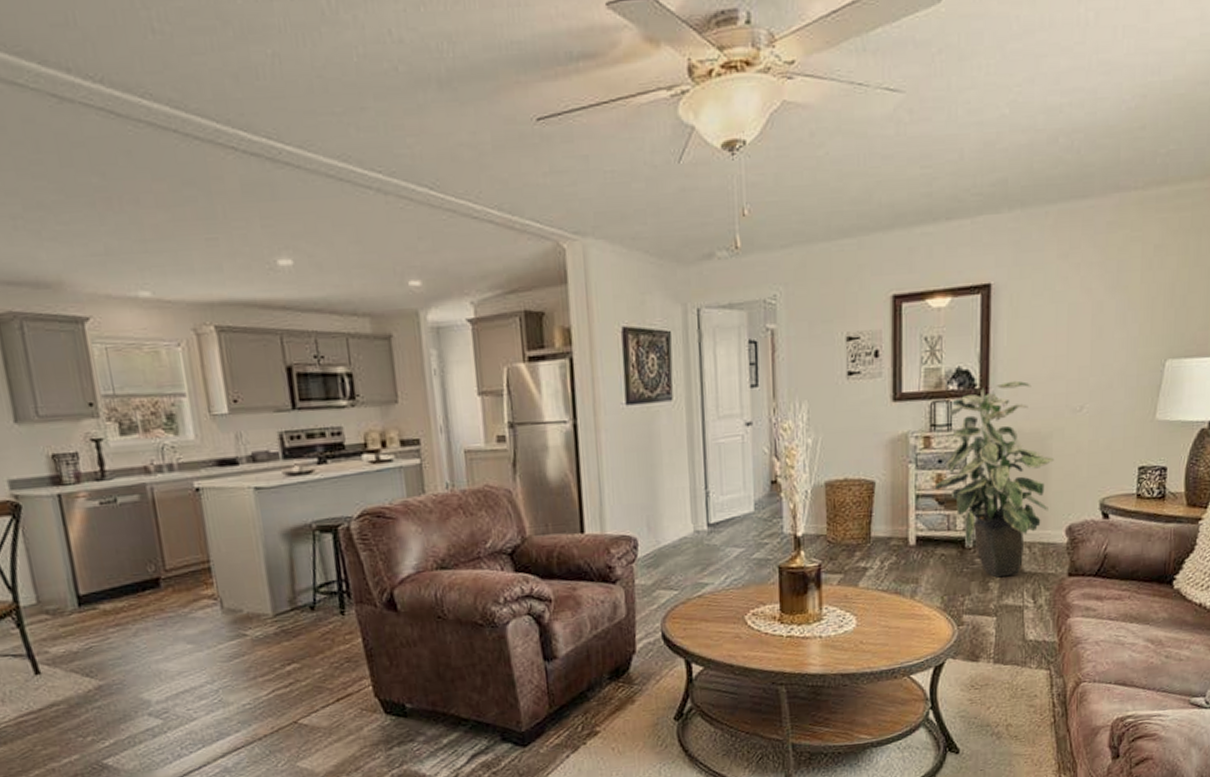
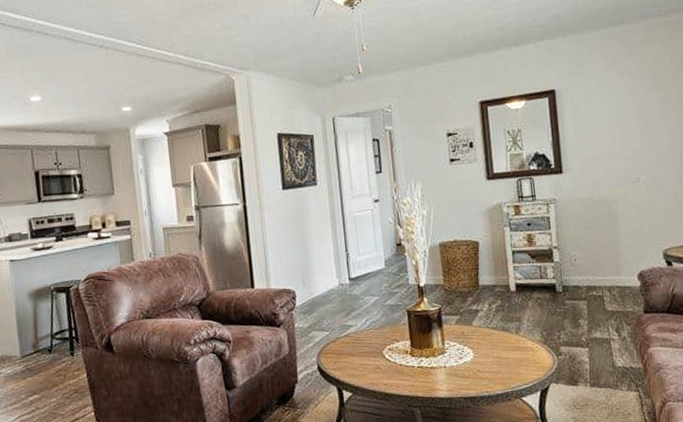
indoor plant: present [934,380,1054,578] -> none [526,160,621,316]

